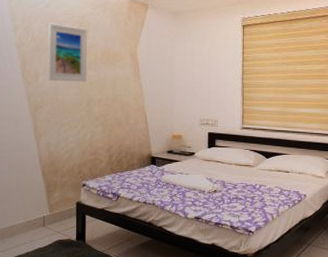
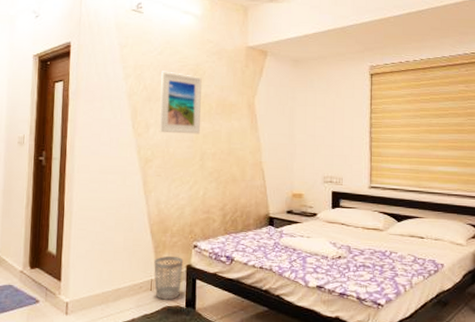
wastebasket: none [46,194,74,234] -> present [154,255,184,300]

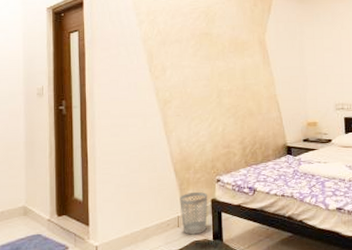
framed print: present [159,71,202,134] -> none [174,15,216,75]

